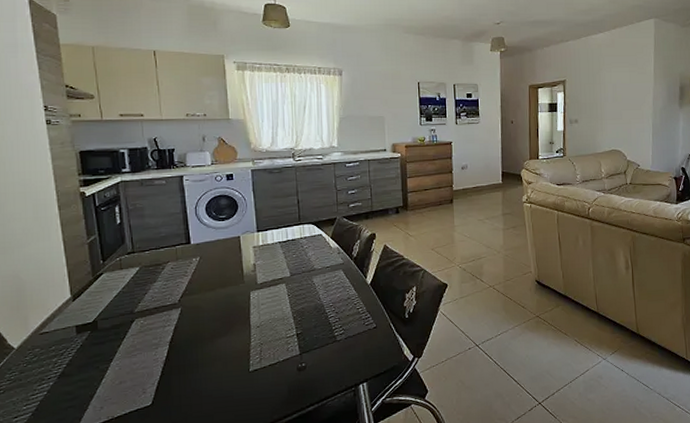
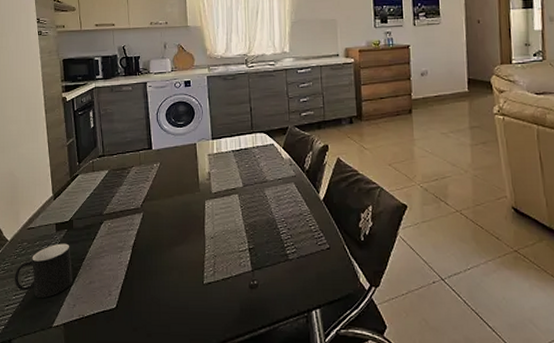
cup: none [25,345,99,405] -> present [15,243,72,298]

